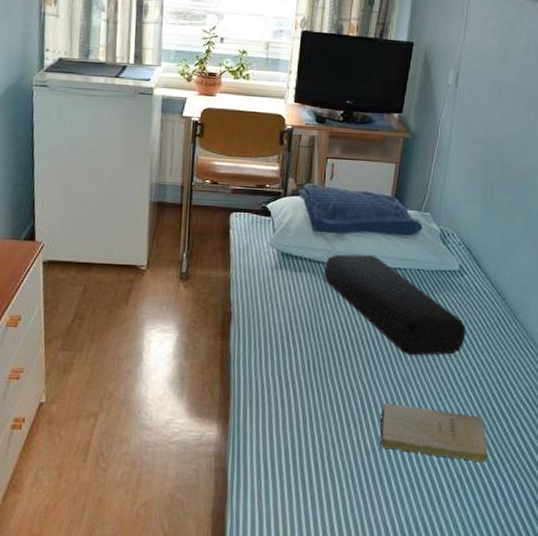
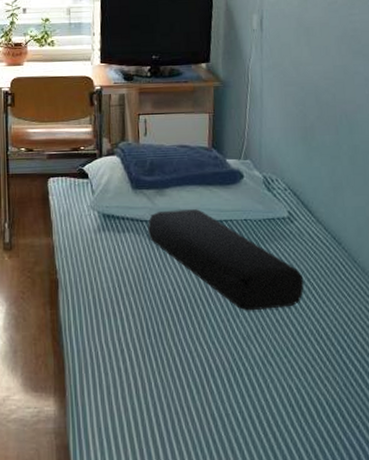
book: present [379,402,489,463] -> none [224,363,346,423]

